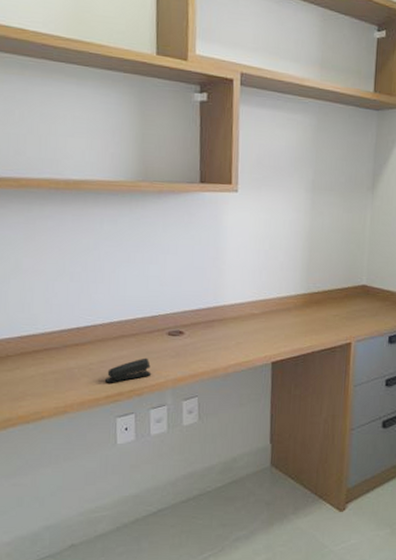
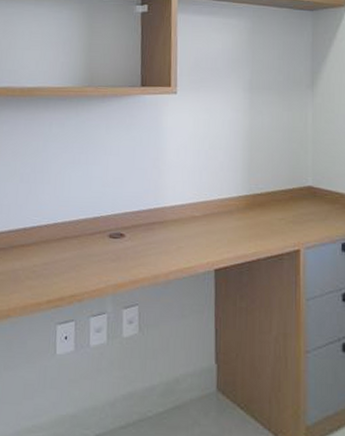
stapler: present [106,357,152,383] -> none [48,261,93,287]

